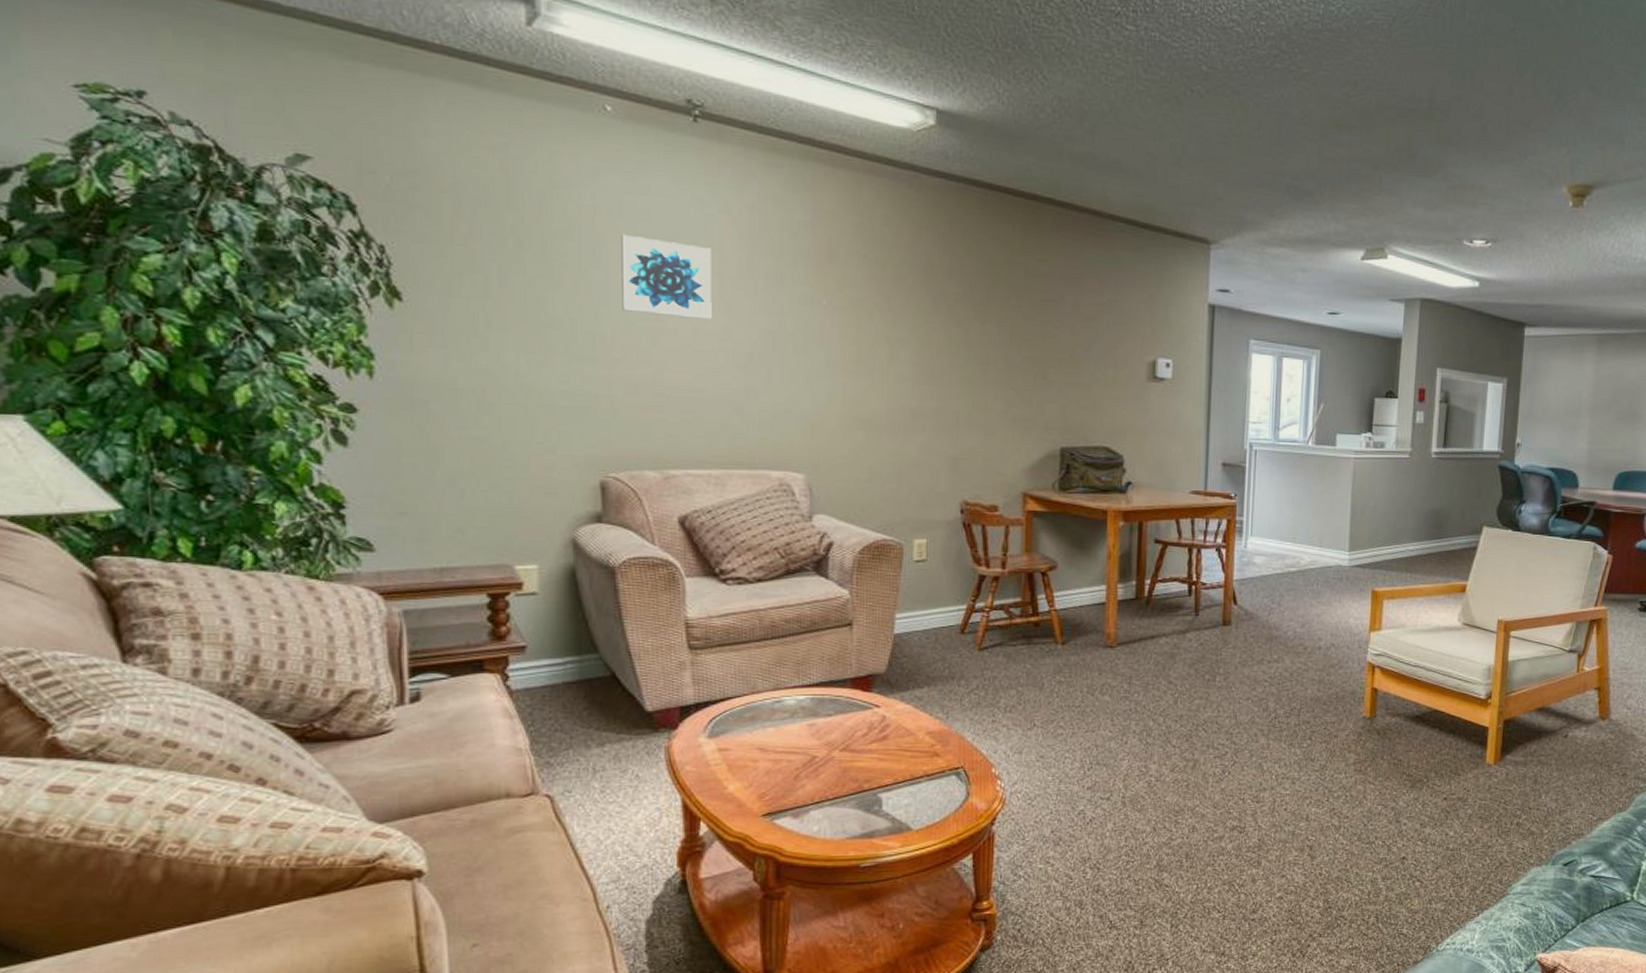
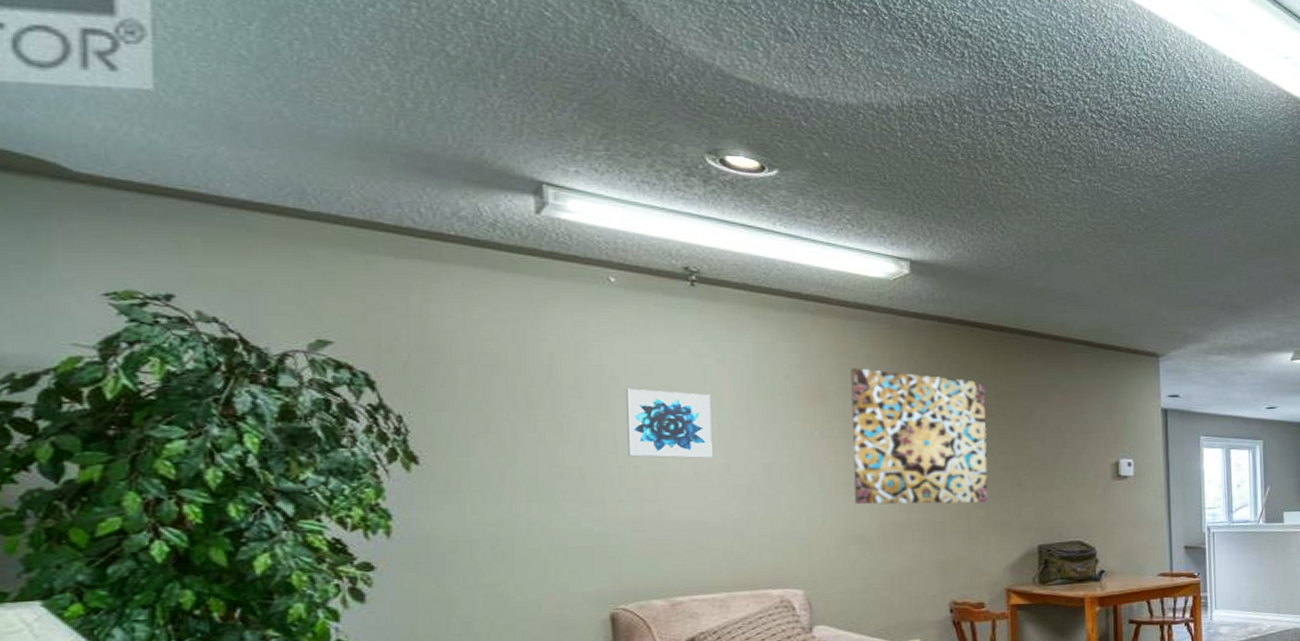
wall art: none [863,230,1013,396] -> present [850,368,988,505]

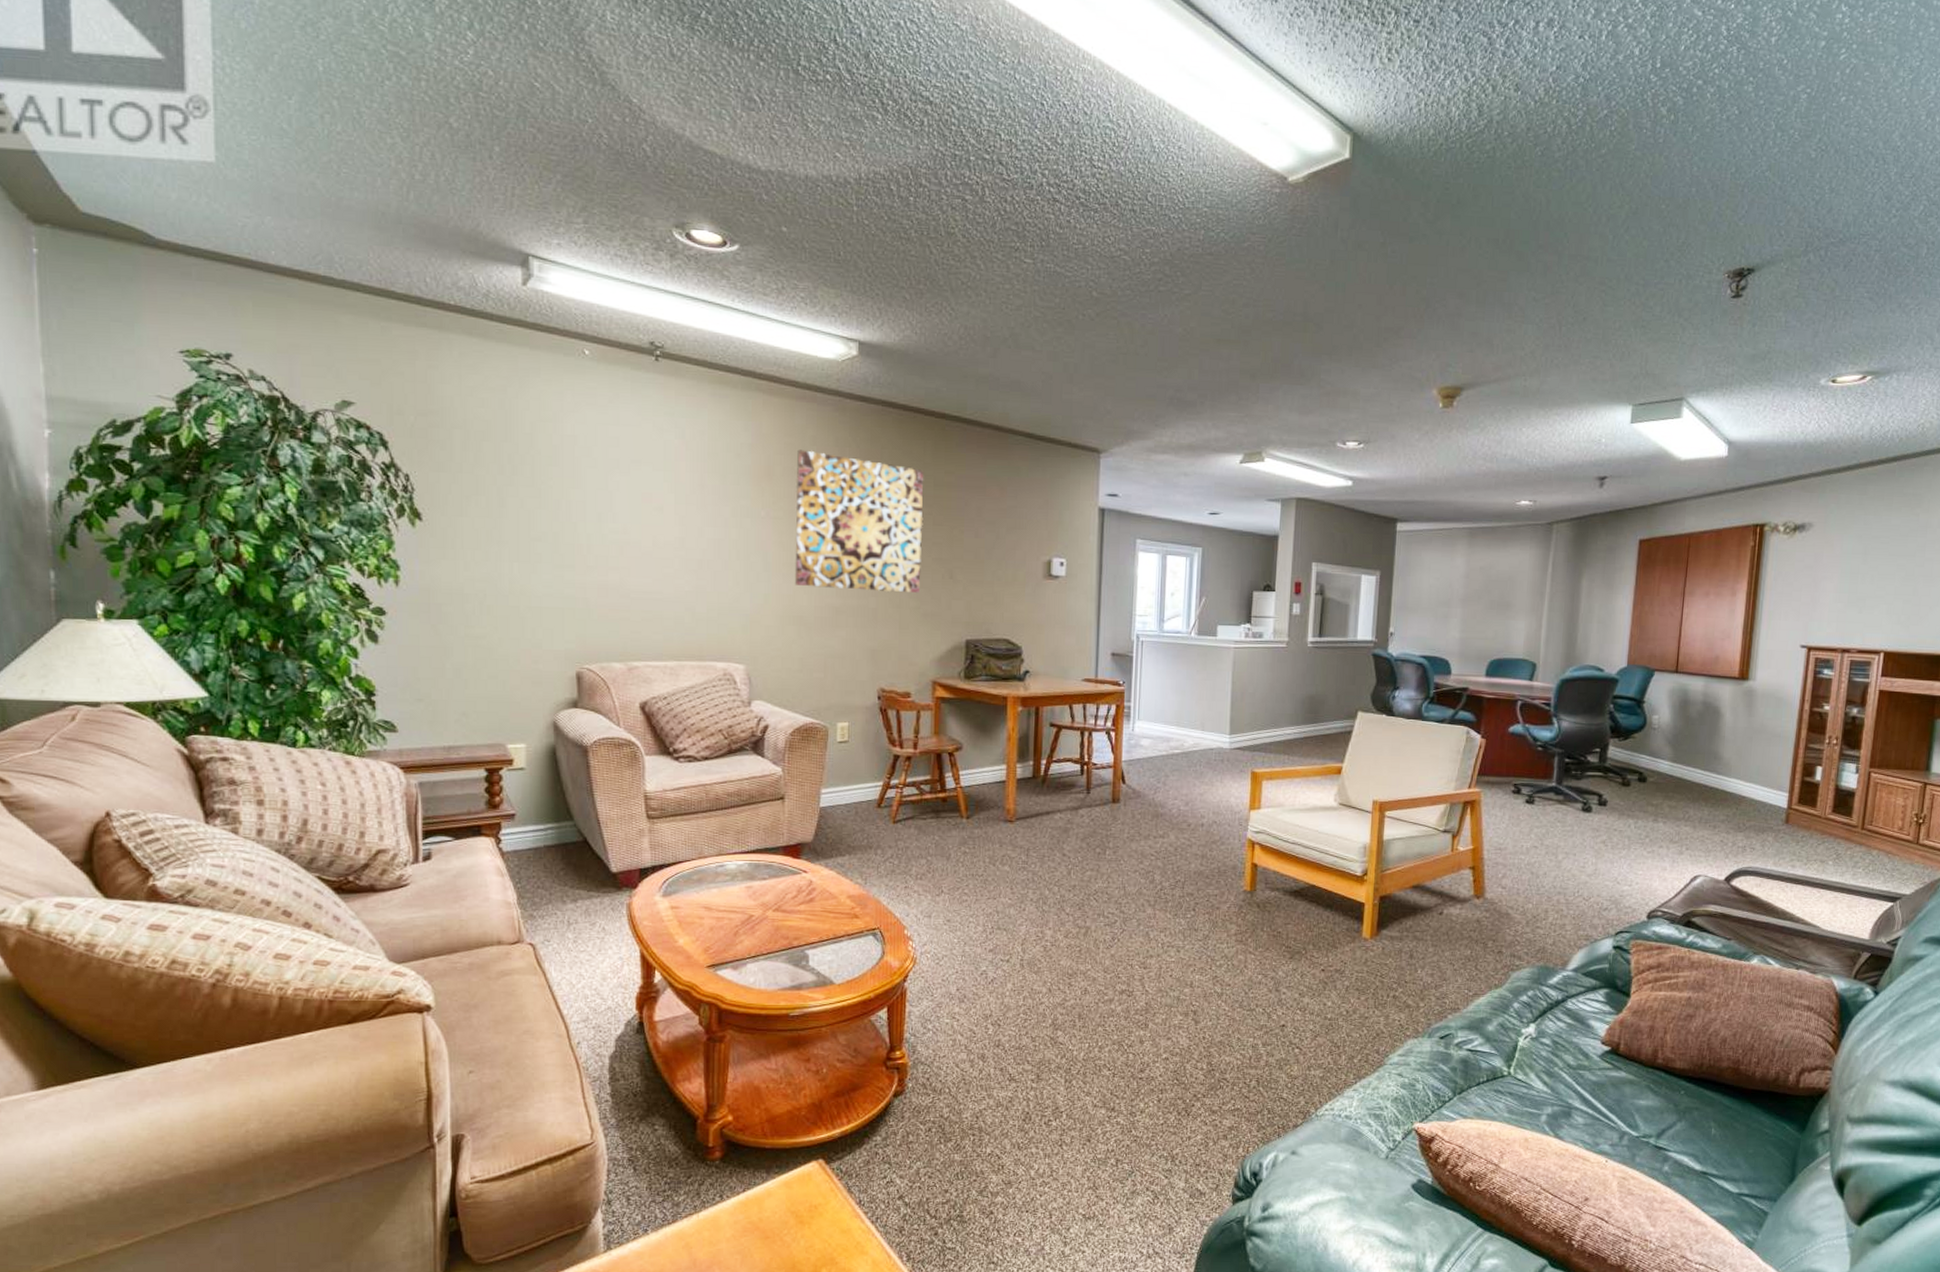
wall art: present [626,388,712,458] -> none [596,459,669,531]

